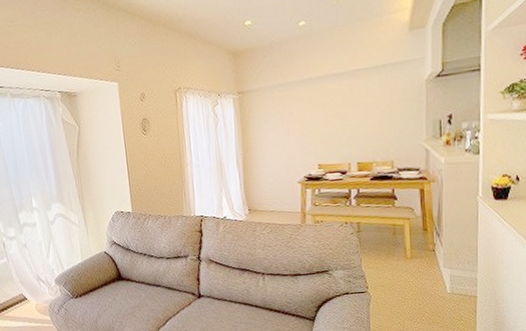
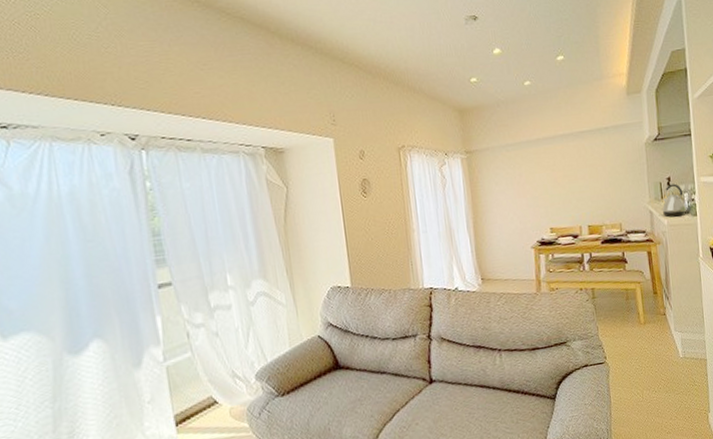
kettle: none [439,121,469,156] -> present [662,183,687,217]

